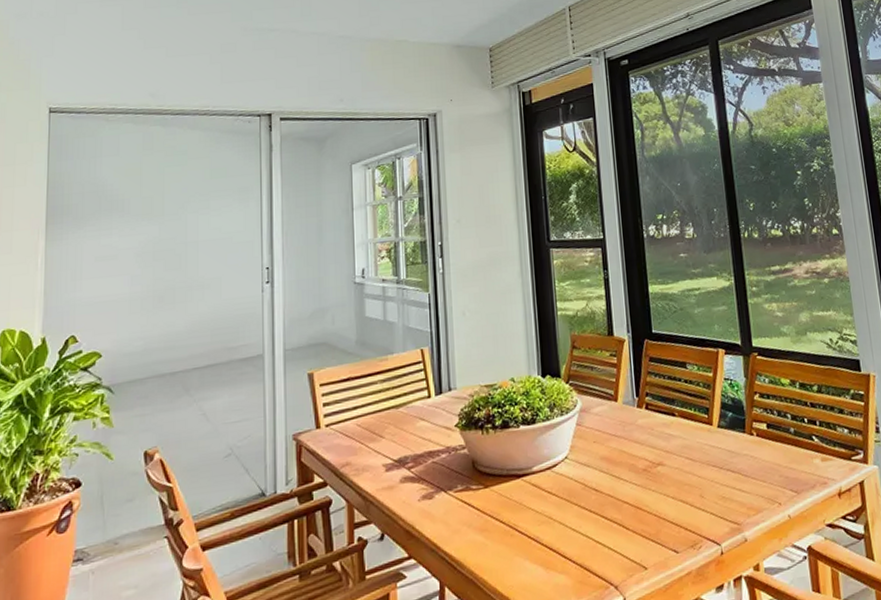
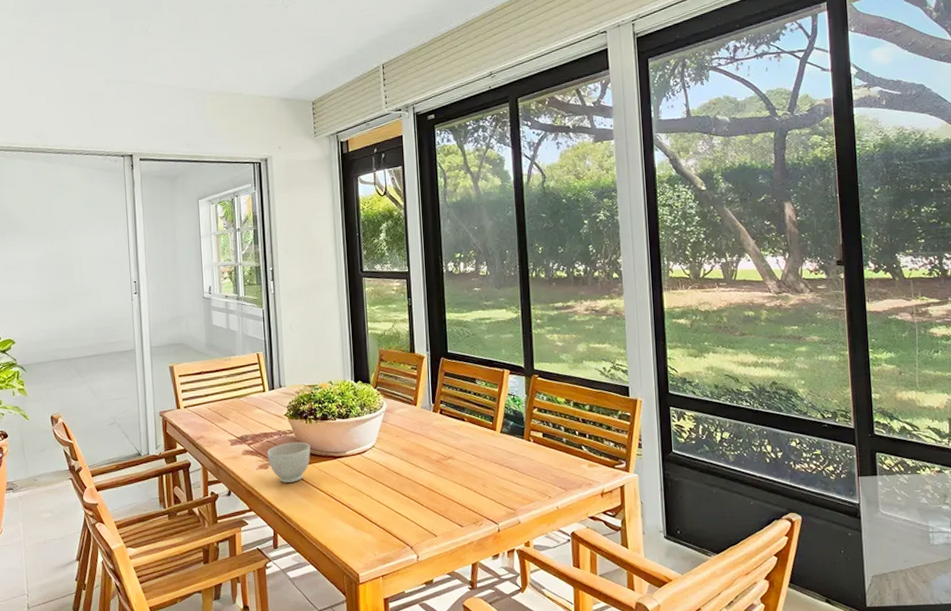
bowl: none [432,459,488,516] -> present [266,442,311,483]

